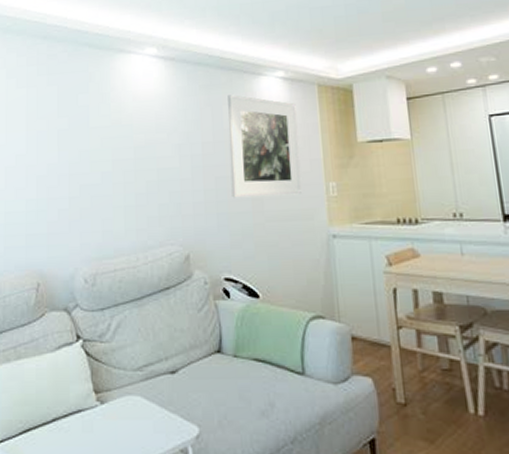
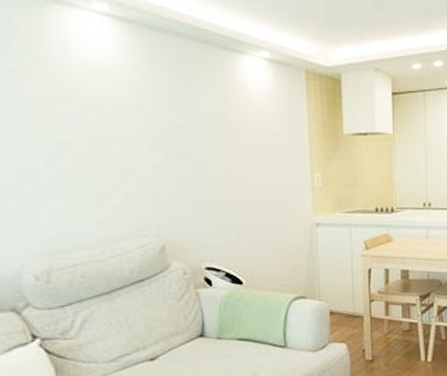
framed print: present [228,94,303,198] -> none [204,73,288,187]

